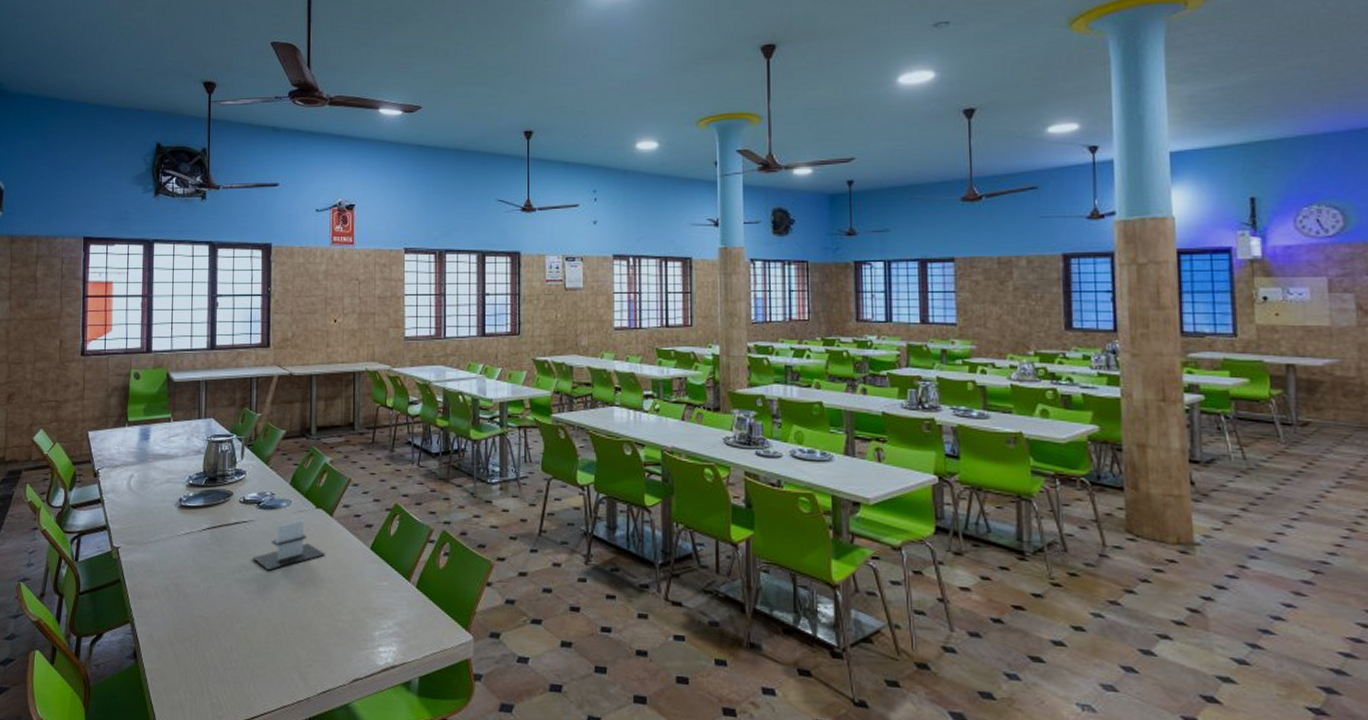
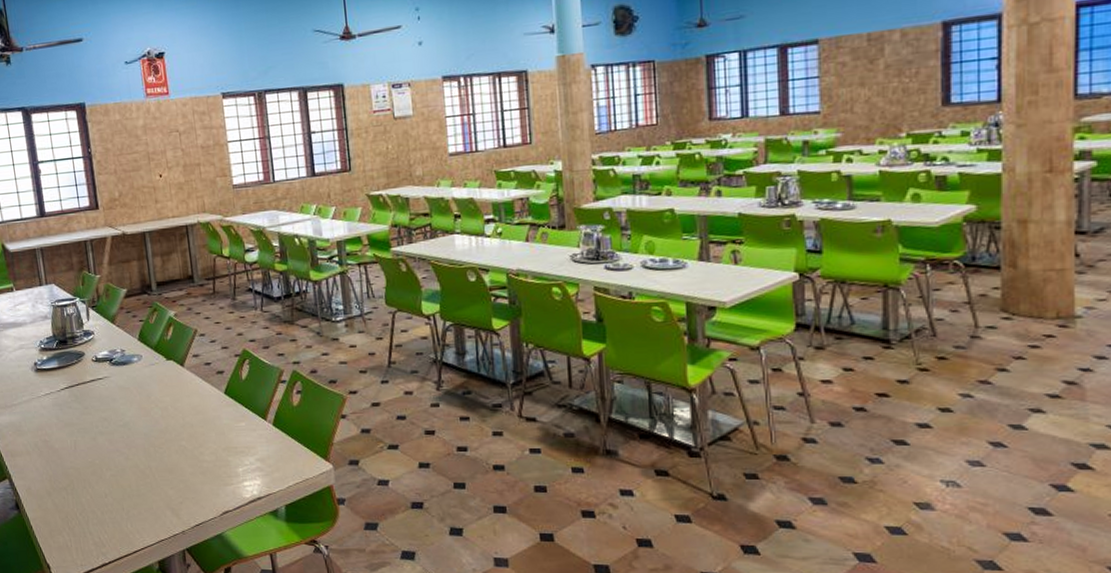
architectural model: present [252,519,325,570] -> none [112,372,181,420]

